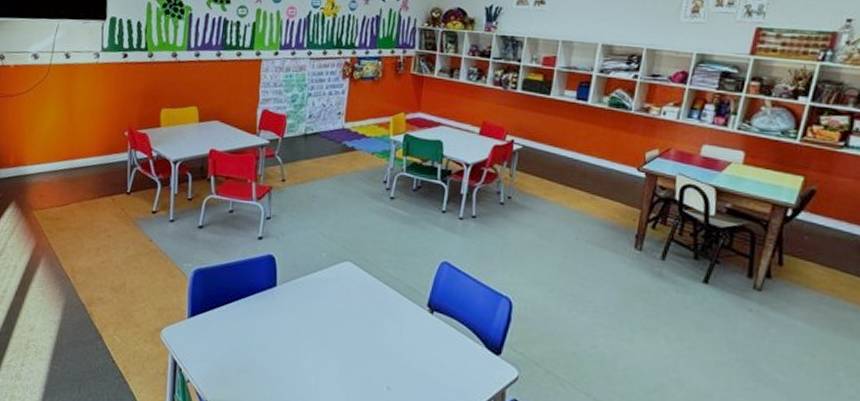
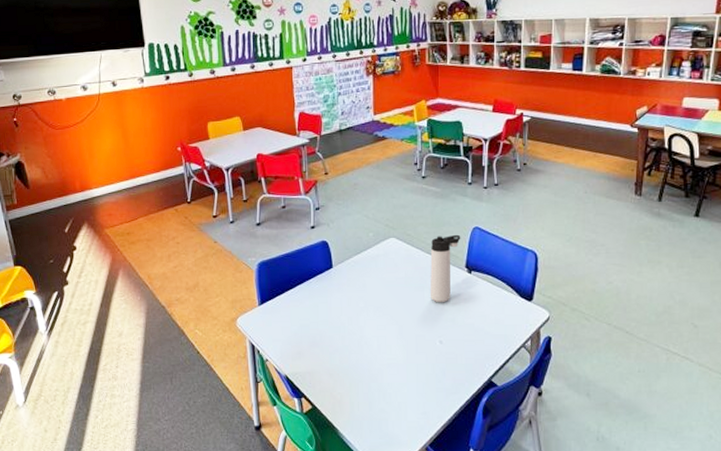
thermos bottle: none [382,266,427,343] -> present [430,234,461,303]

